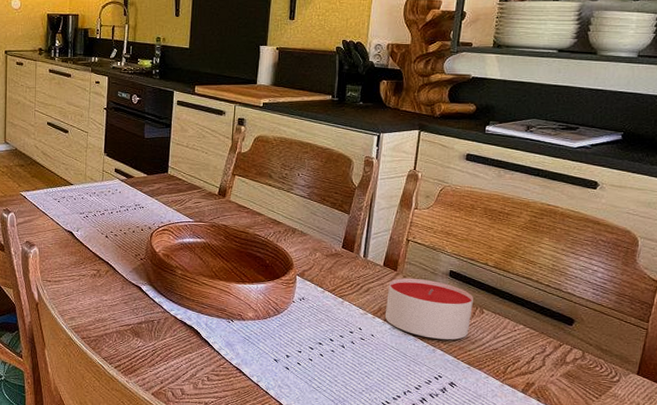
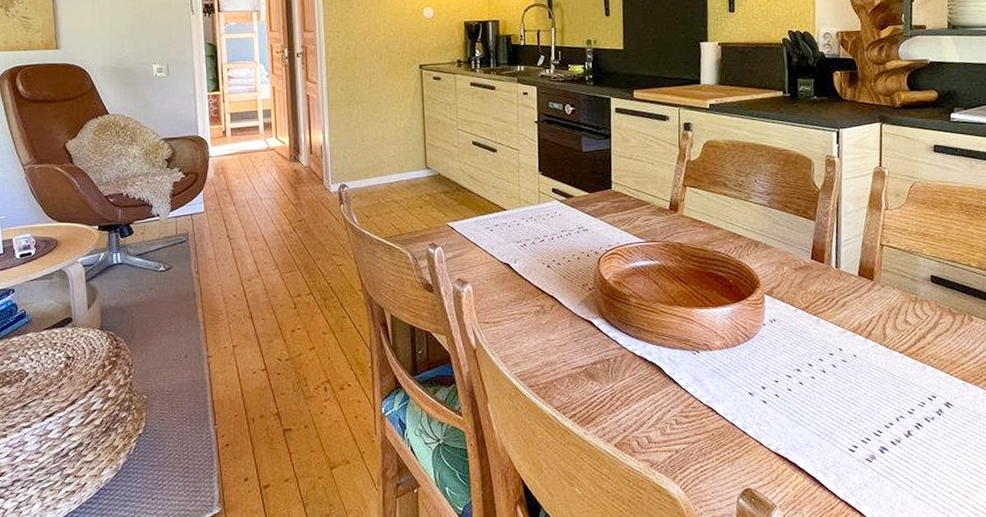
candle: present [384,278,473,340] -> none [865,287,960,355]

